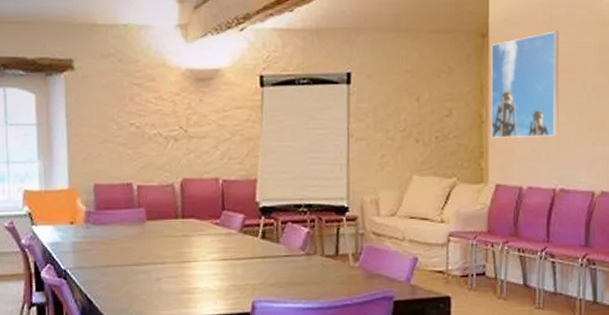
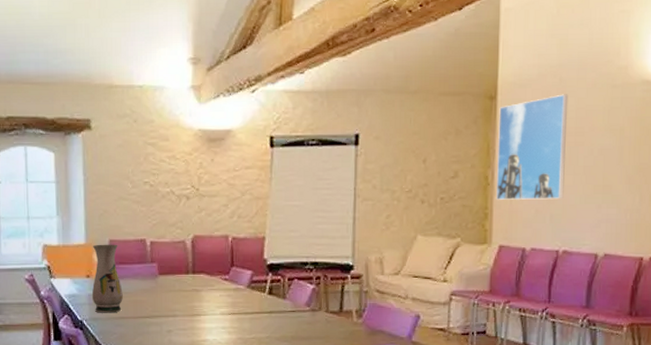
vase: none [76,189,109,262] -> present [91,244,123,313]

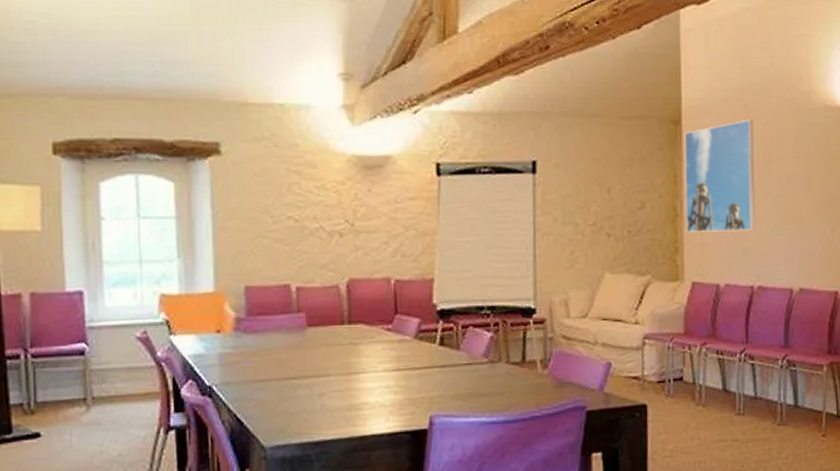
vase: present [91,244,123,313] -> none [223,291,263,376]

